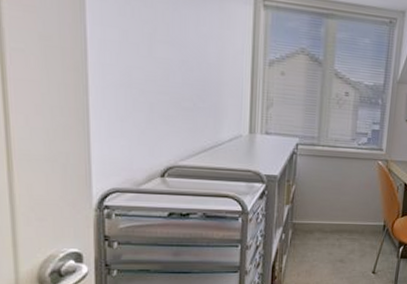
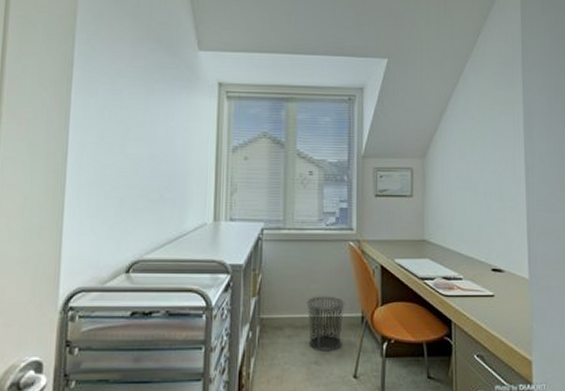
waste bin: none [335,206,370,252] -> present [306,296,345,352]

